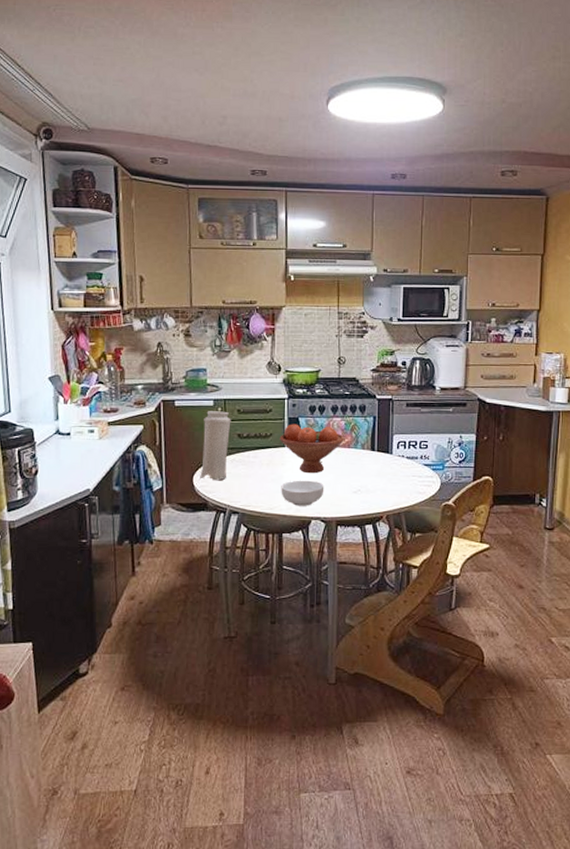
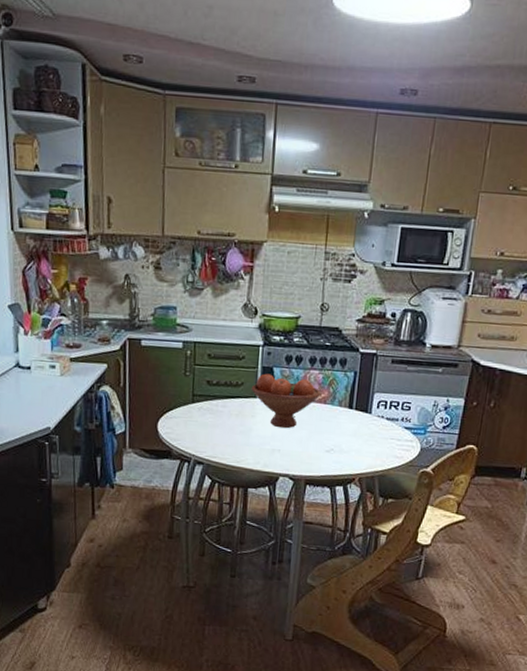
vase: present [200,411,231,480] -> none [165,353,201,428]
cereal bowl: present [281,480,324,506] -> none [249,433,296,462]

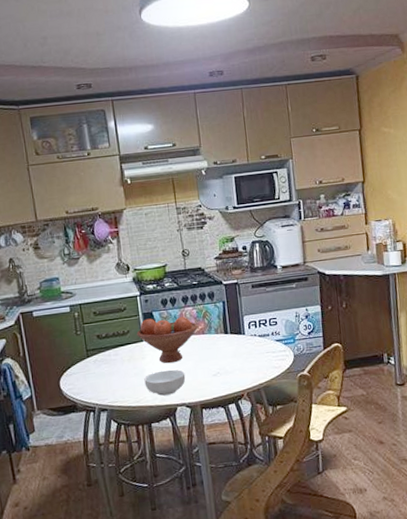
cereal bowl: none [249,433,296,462] -> present [144,369,186,396]

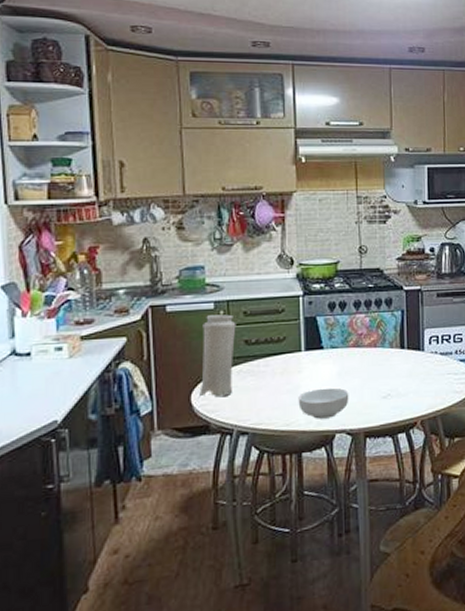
vase: none [62,315,91,382] -> present [199,314,236,396]
fruit bowl: present [137,317,198,364] -> none [295,324,369,380]

